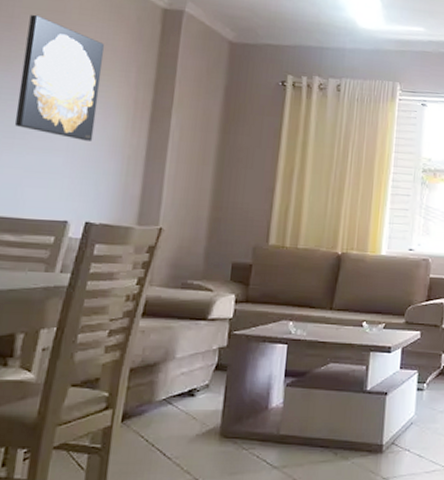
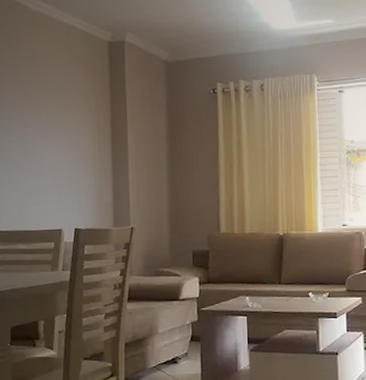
wall art: present [14,14,105,141] -> none [10,64,70,163]

